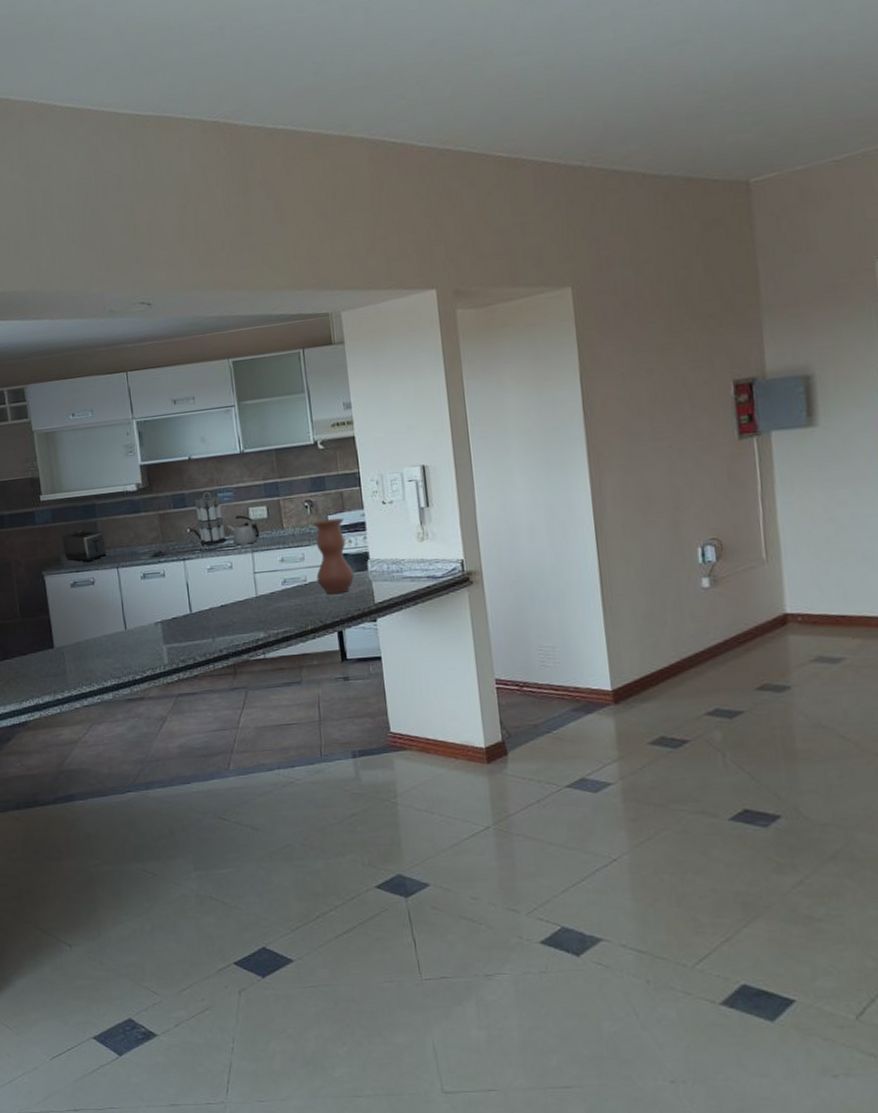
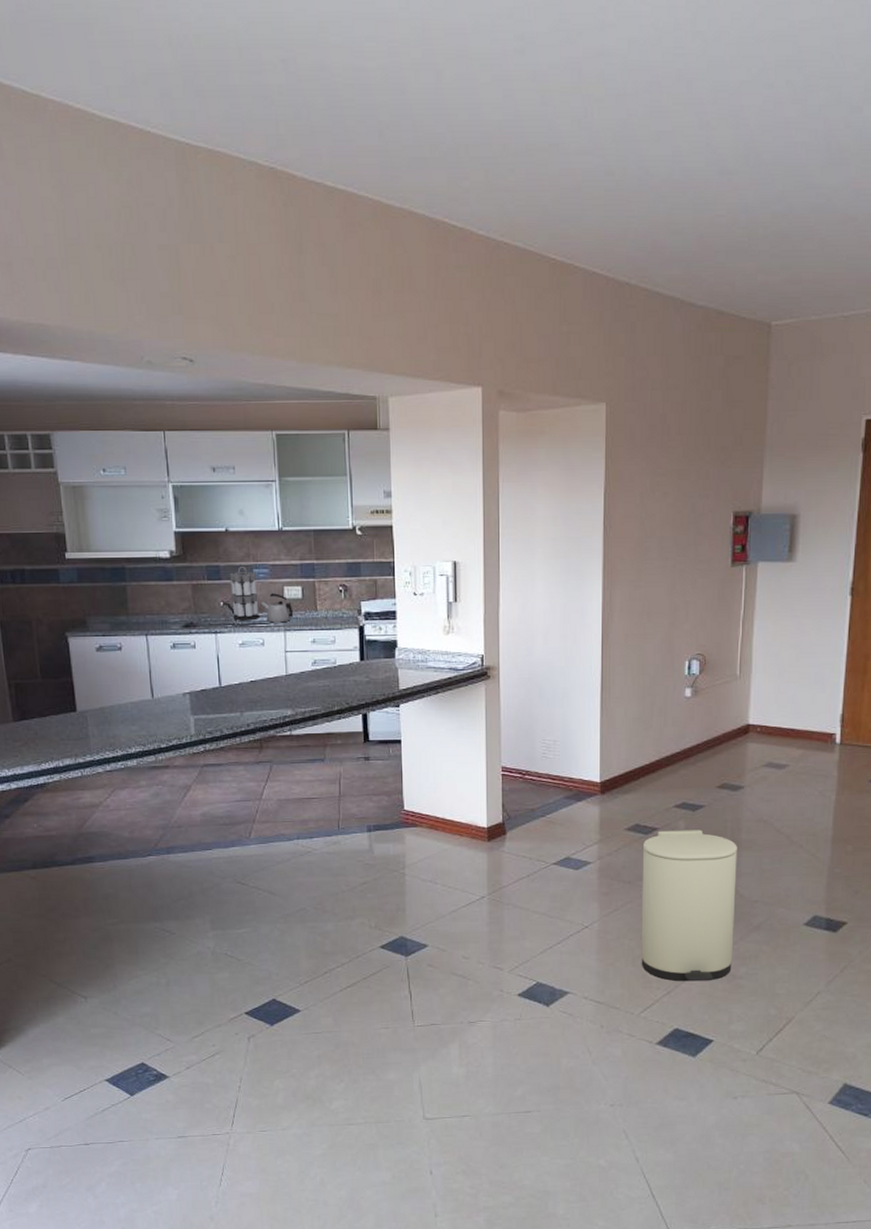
toaster: present [62,530,107,562] -> none [89,593,136,627]
vase: present [312,518,355,595] -> none [345,605,383,679]
pedal bin: none [672,740,807,926] -> present [641,830,737,982]

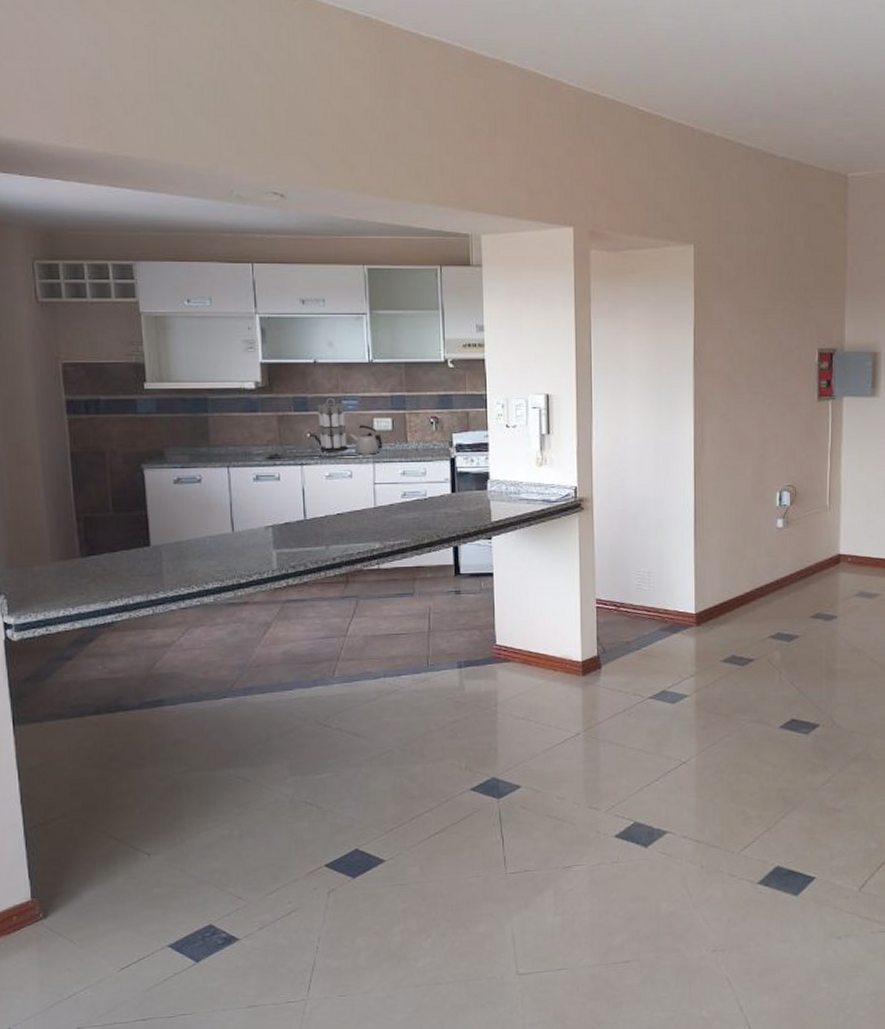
pedal bin: present [641,830,737,982] -> none [739,660,833,817]

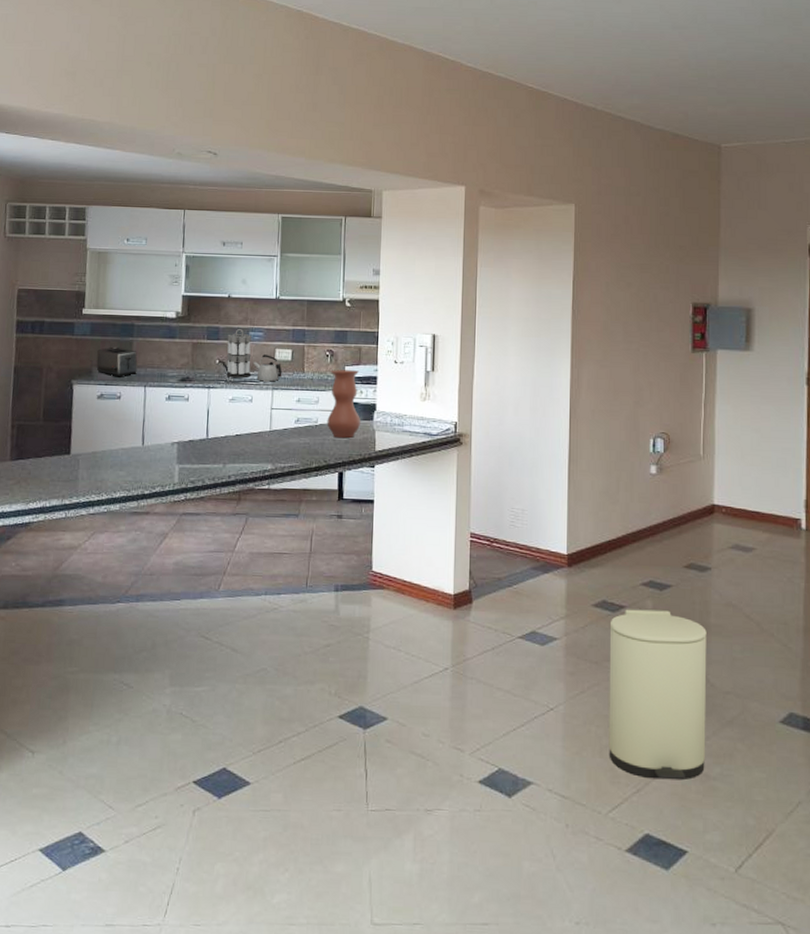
toaster: none [167,424,217,459] -> present [97,346,138,377]
vase: none [436,437,474,511] -> present [327,369,361,439]
pedal bin: none [739,660,833,817] -> present [609,609,707,781]

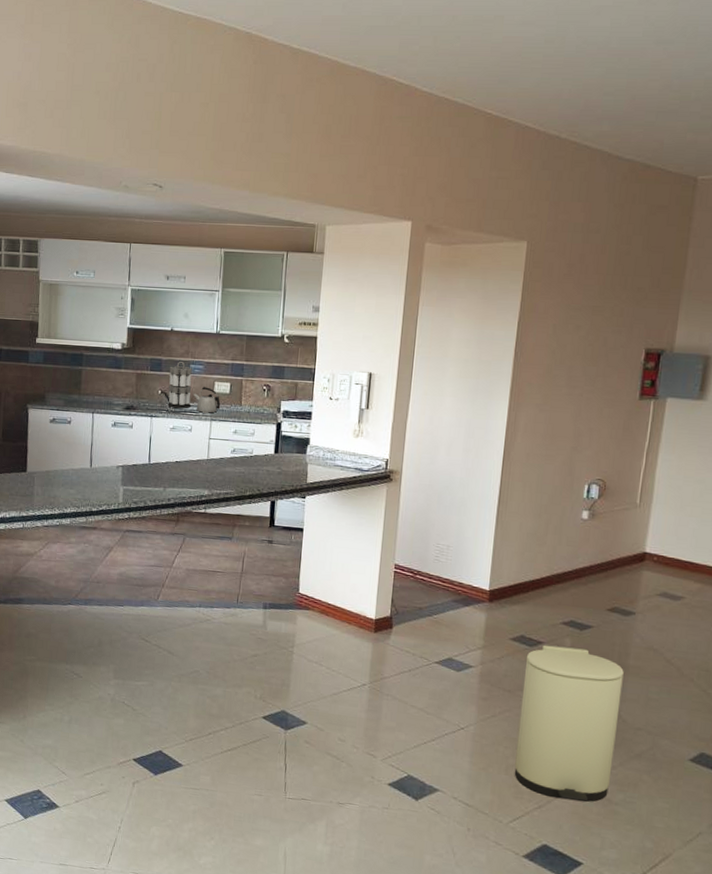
toaster: present [97,346,138,377] -> none [49,375,86,404]
vase: present [327,369,361,439] -> none [261,404,295,470]

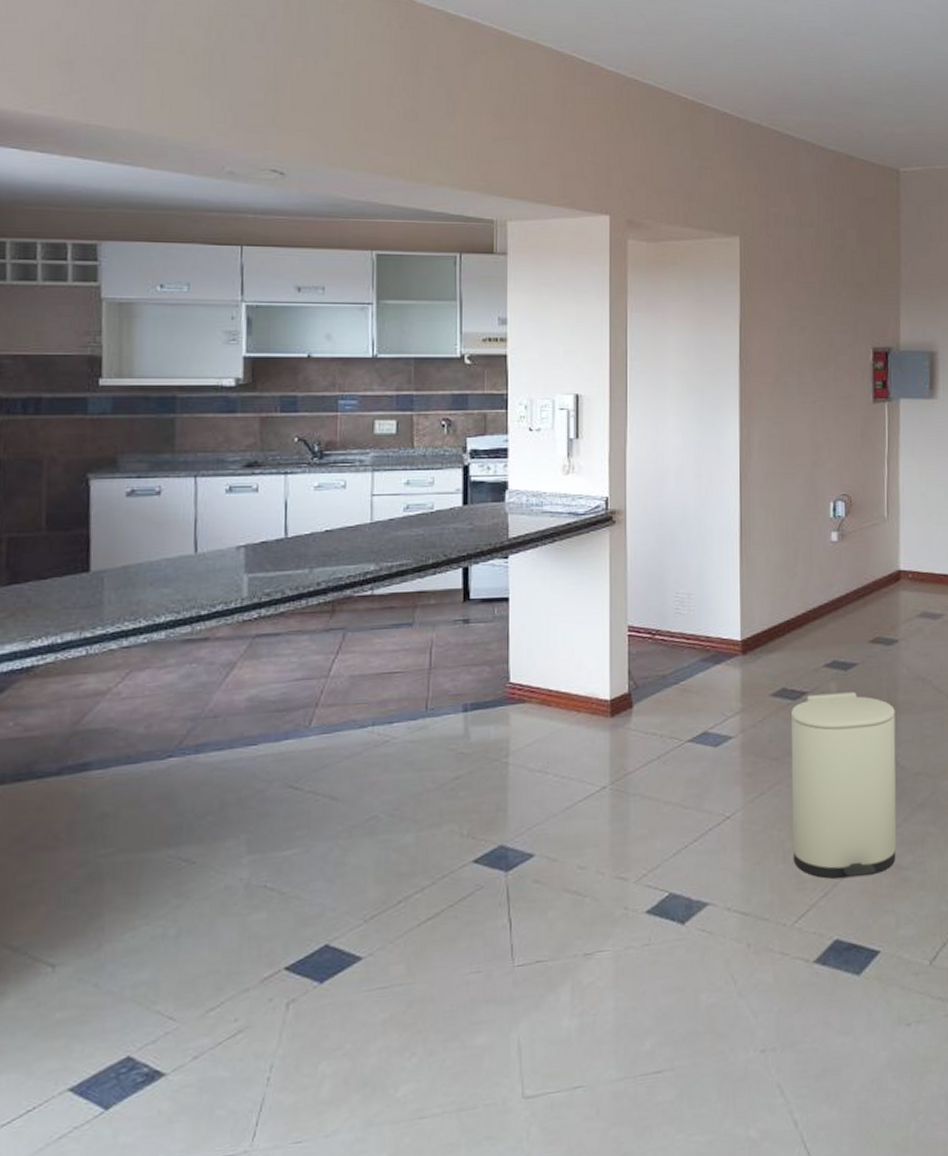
spice rack: present [167,362,192,409] -> none [308,397,344,460]
kettle: present [194,387,221,413] -> none [346,428,385,462]

